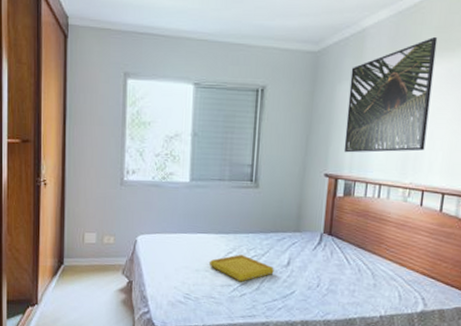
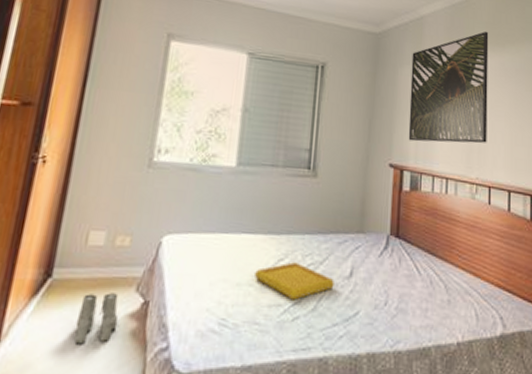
boots: none [84,275,113,308] -> present [74,293,119,345]

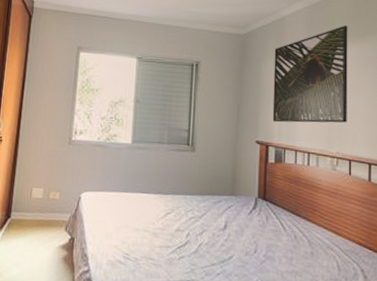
boots: present [74,293,119,345] -> none [27,230,55,264]
serving tray: present [253,262,334,300] -> none [148,215,212,244]

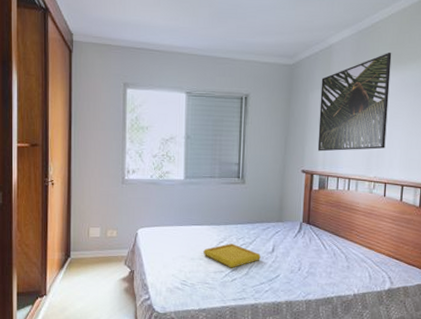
serving tray: none [148,215,212,244] -> present [202,243,261,268]

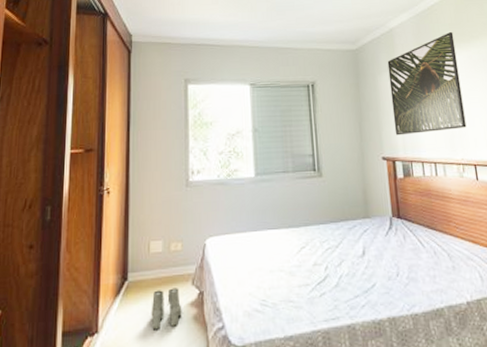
boots: none [90,266,116,297] -> present [151,288,182,330]
serving tray: present [202,243,261,268] -> none [282,248,351,280]

